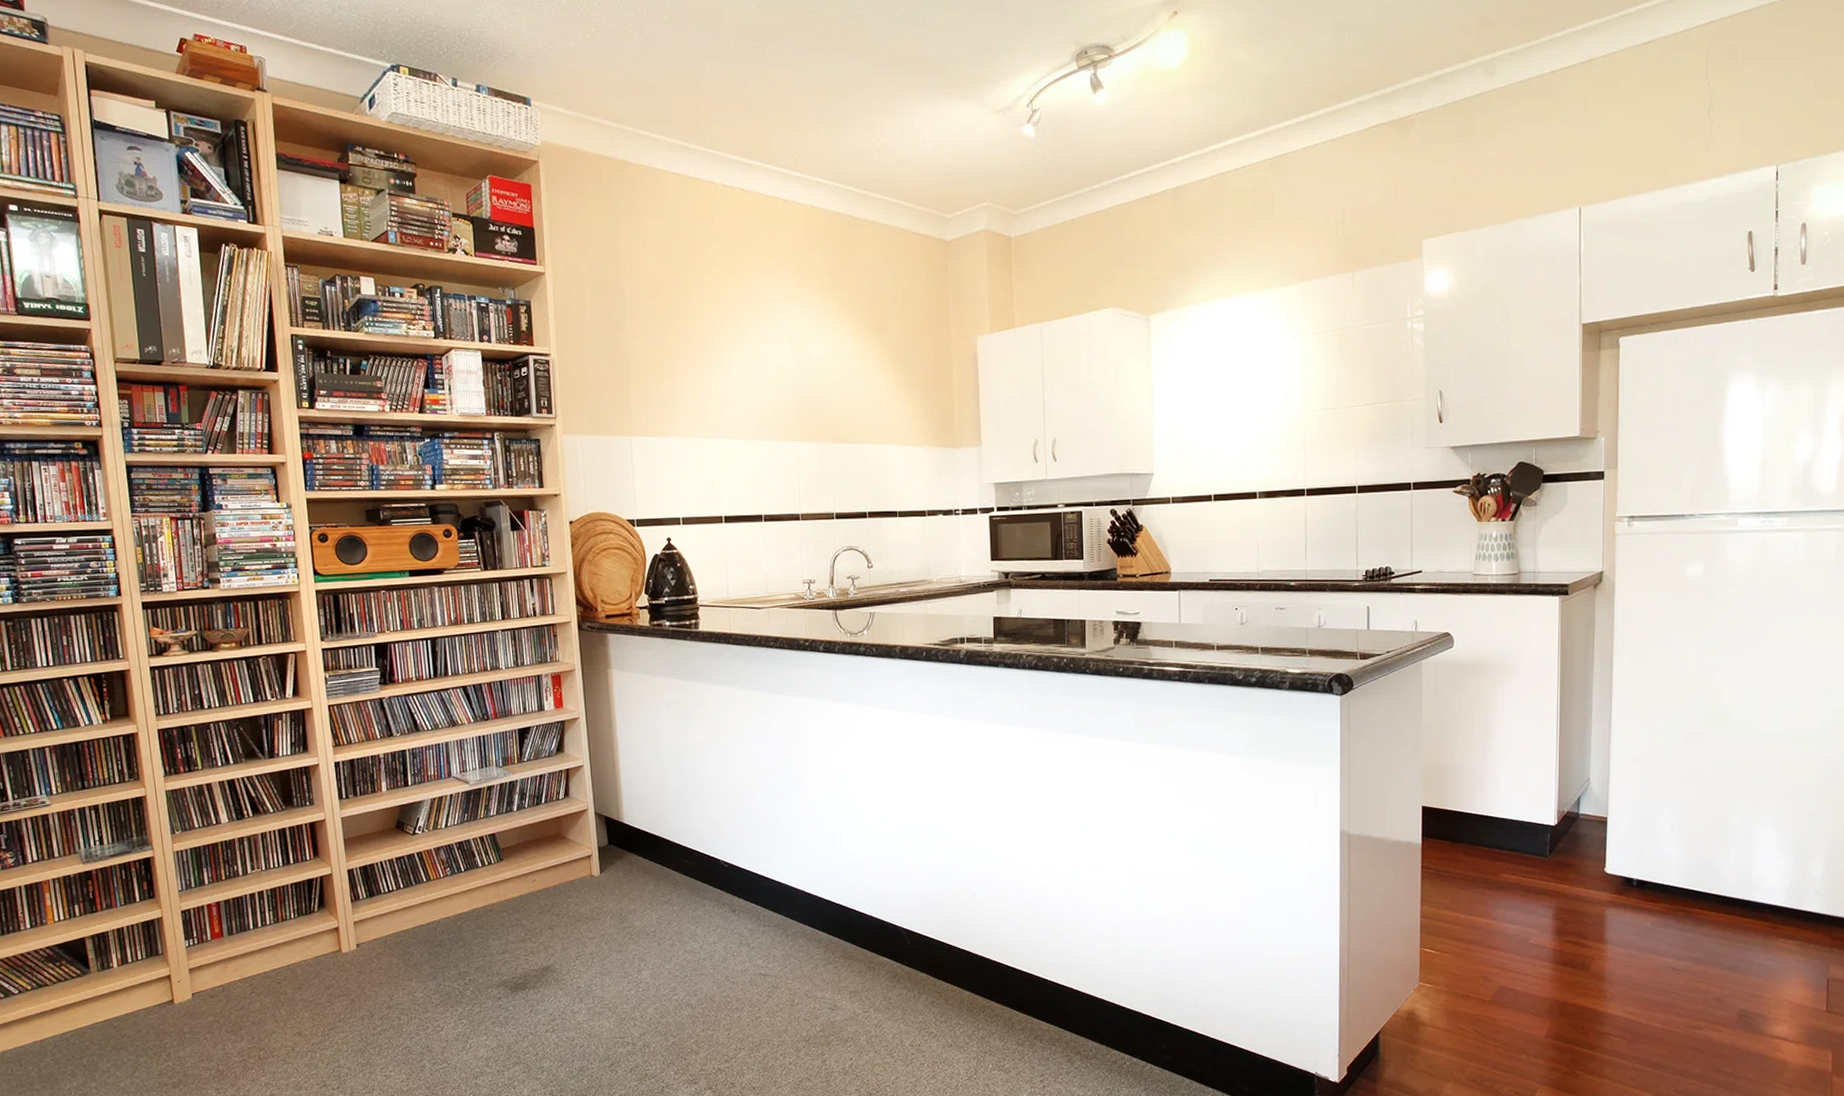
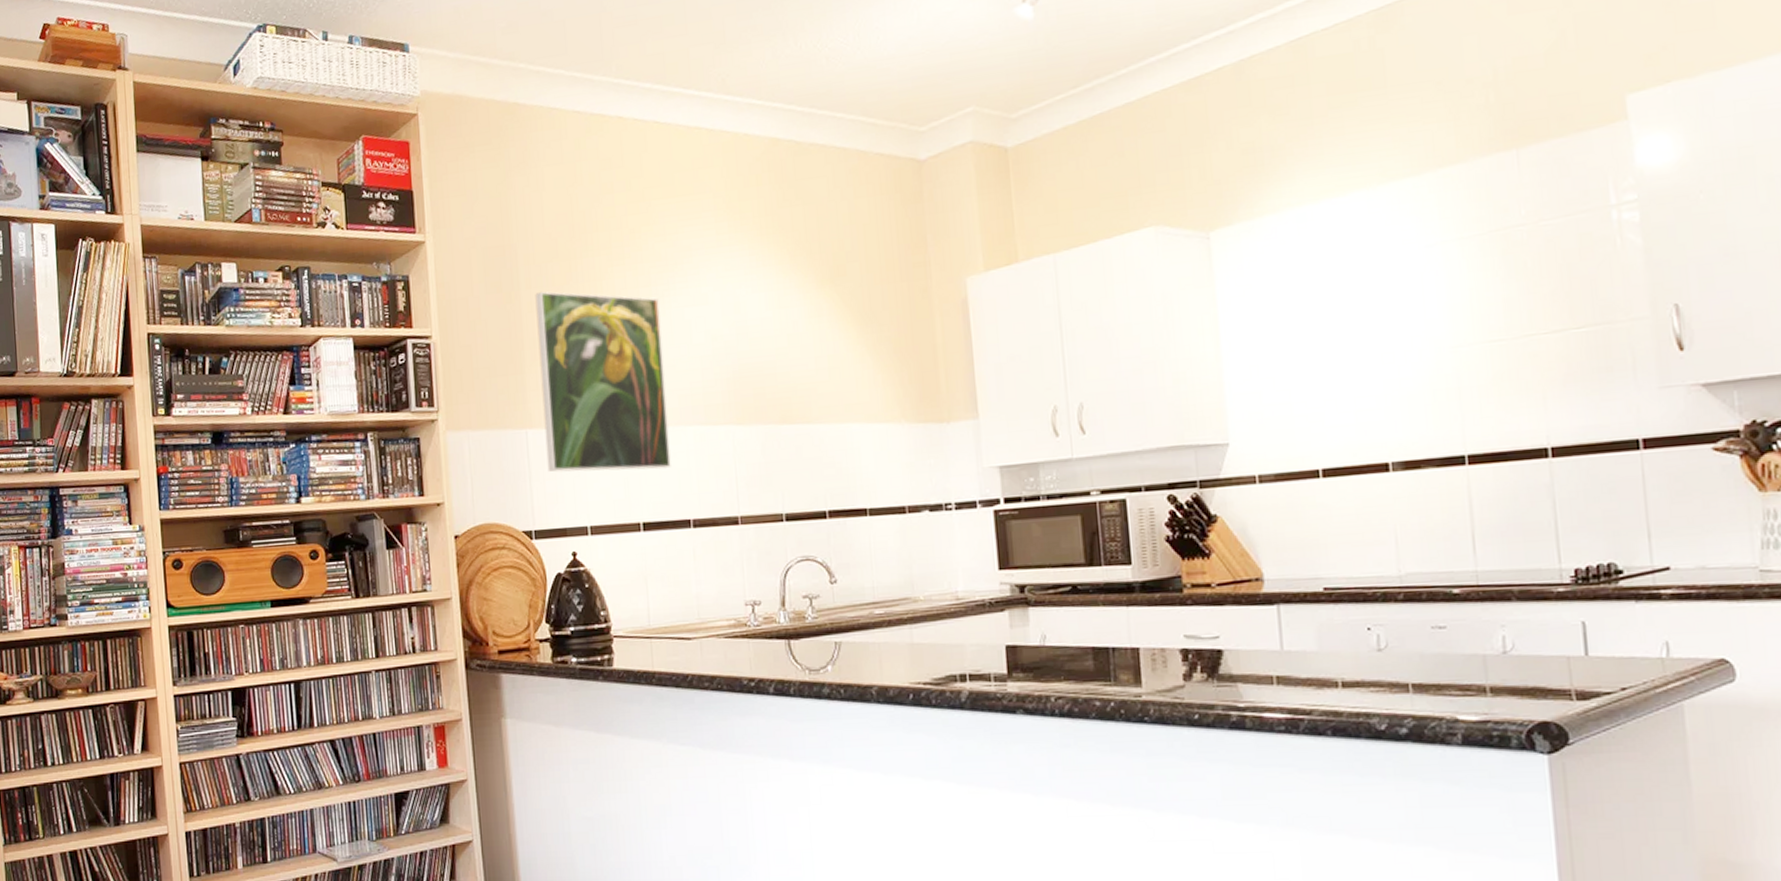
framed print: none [639,323,748,474] -> present [535,291,671,472]

